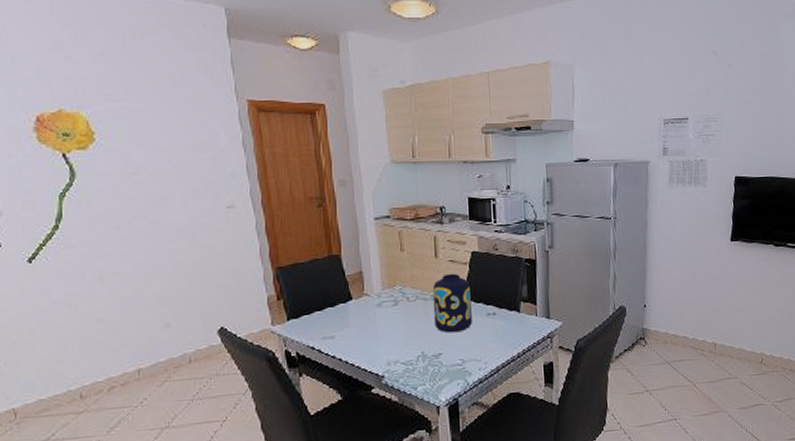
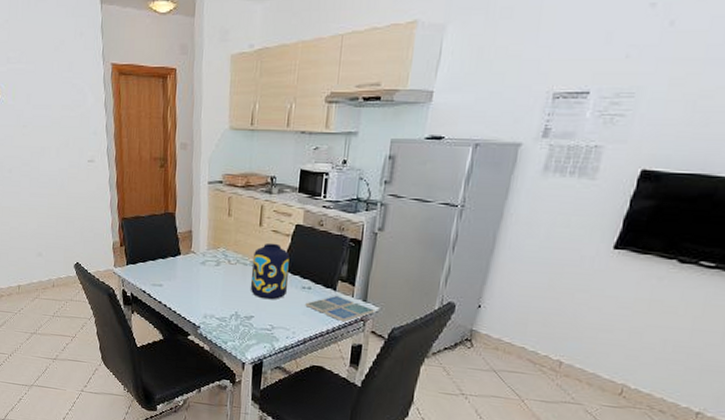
drink coaster: none [493,316,559,343] -> present [305,295,375,322]

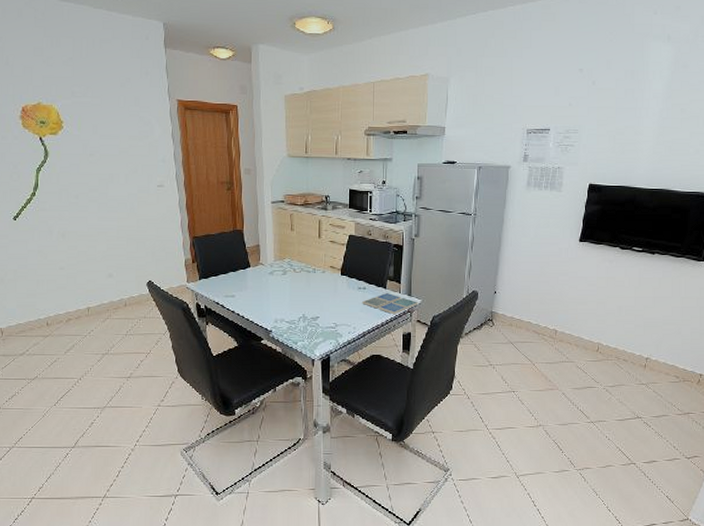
vase: present [250,243,290,300] -> none [314,252,347,301]

